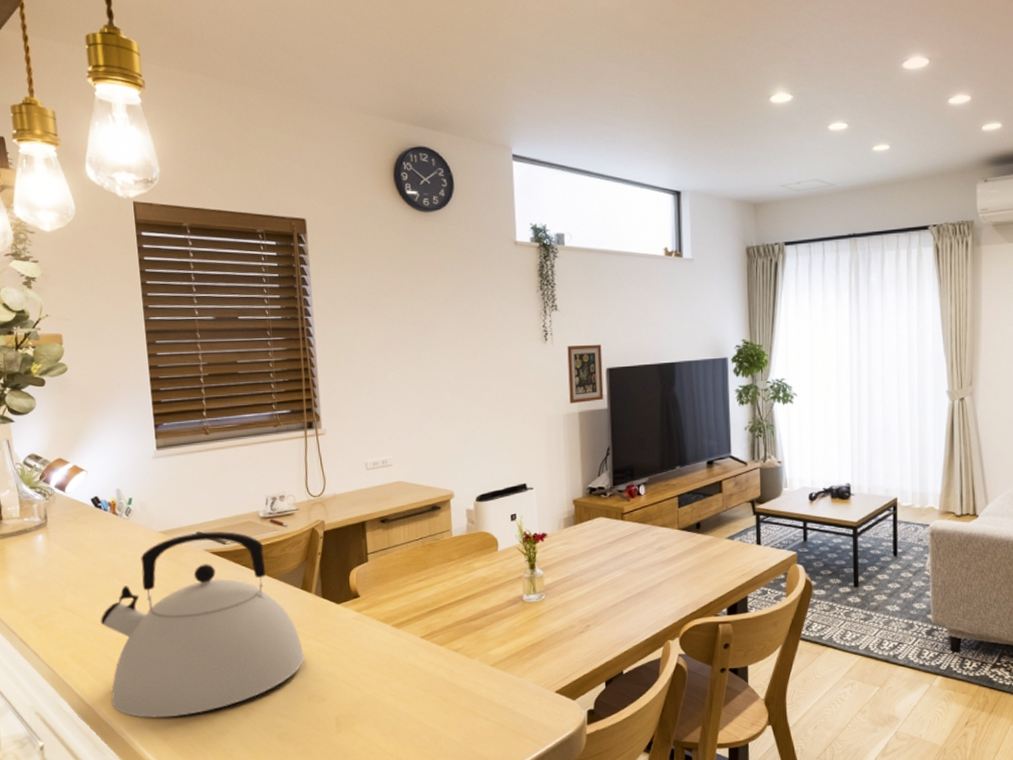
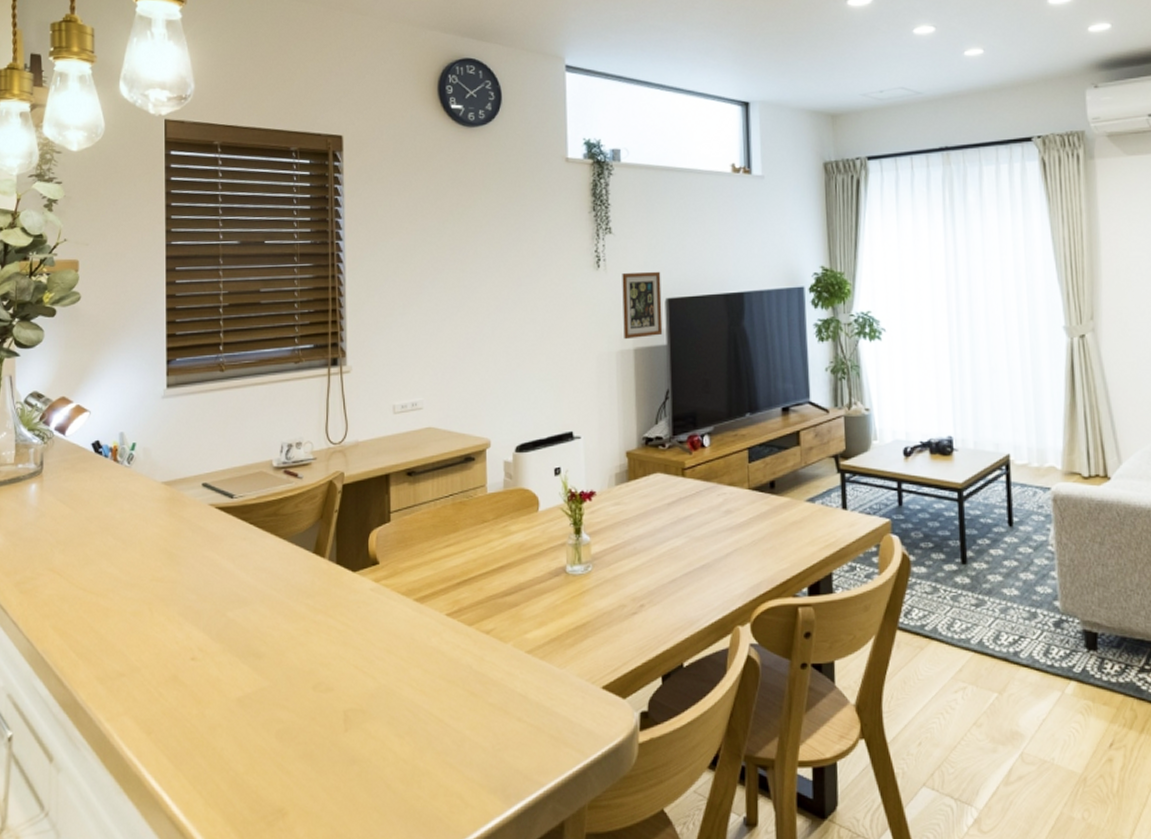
kettle: present [100,532,306,718] -> none [89,483,314,706]

